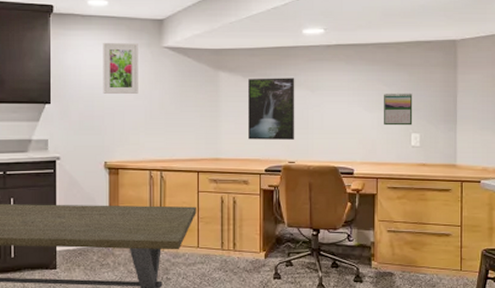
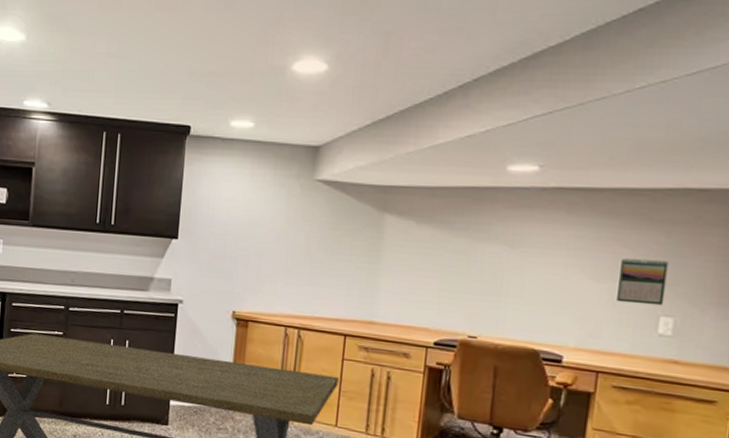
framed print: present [103,42,138,94] -> none [238,171,286,235]
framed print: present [248,78,295,140] -> none [416,225,489,308]

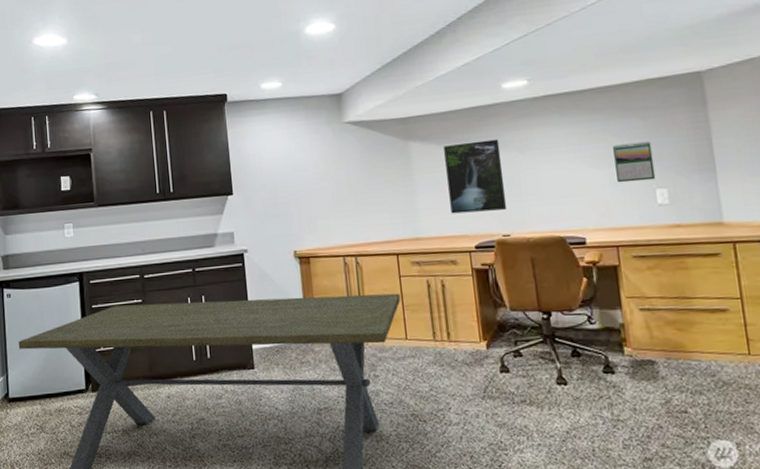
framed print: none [416,225,489,308] -> present [444,139,507,214]

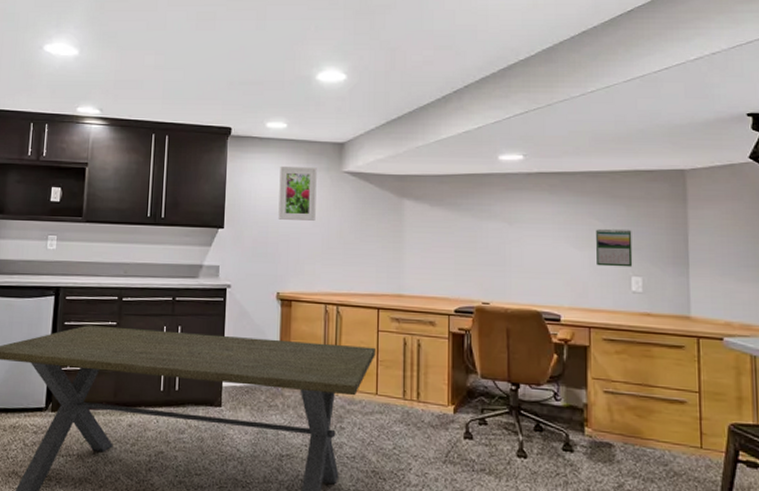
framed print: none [280,122,323,179] -> present [278,165,317,221]
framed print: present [444,139,507,214] -> none [436,207,490,278]

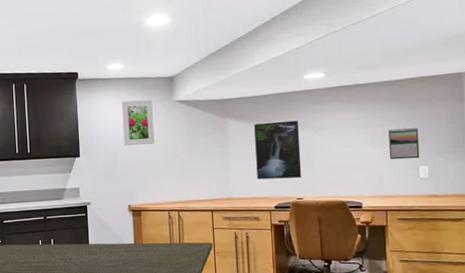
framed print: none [436,207,490,278] -> present [254,120,302,180]

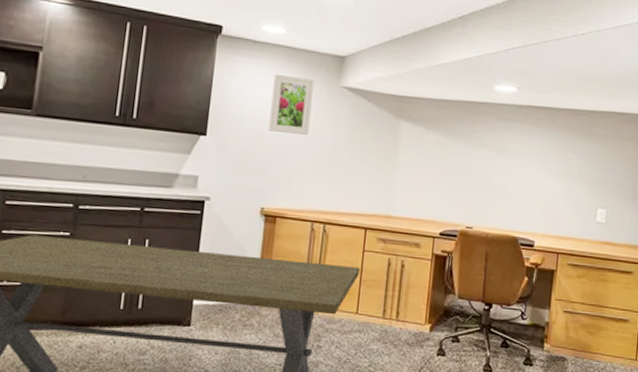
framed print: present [254,120,302,180] -> none [425,132,482,203]
calendar: present [388,127,420,160] -> none [570,163,603,200]

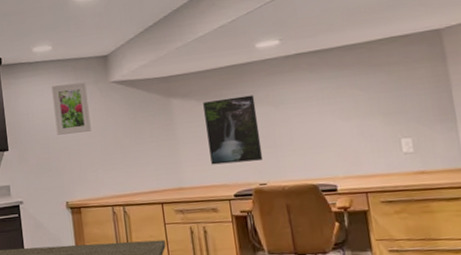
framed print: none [425,132,482,203] -> present [203,95,263,165]

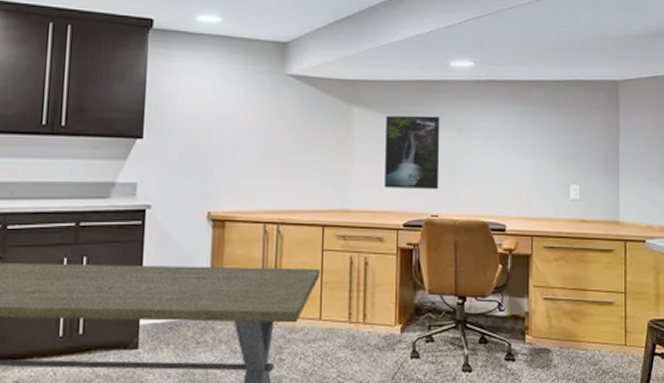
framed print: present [51,82,92,135] -> none [210,66,256,129]

